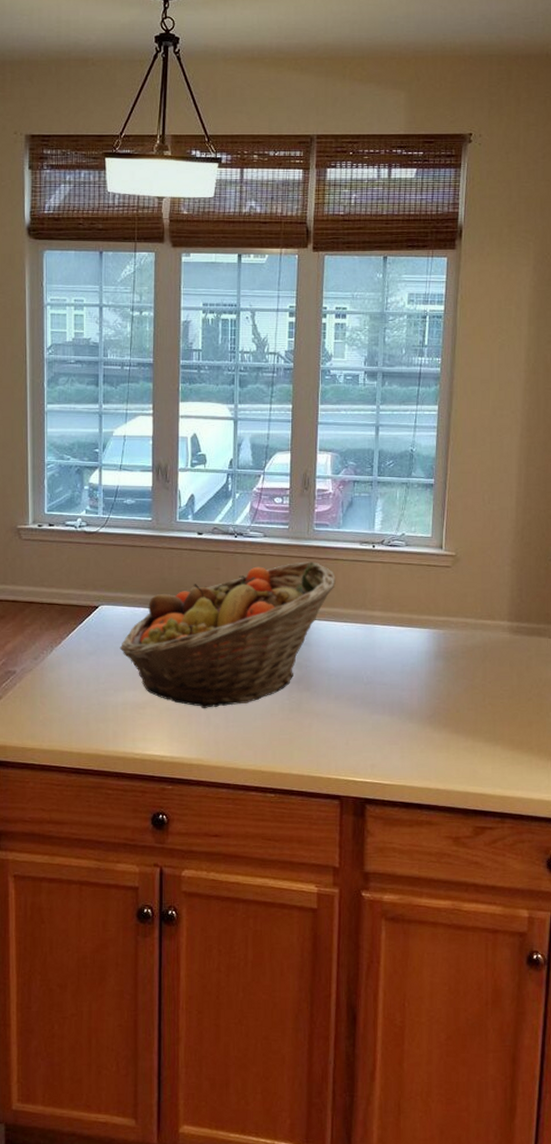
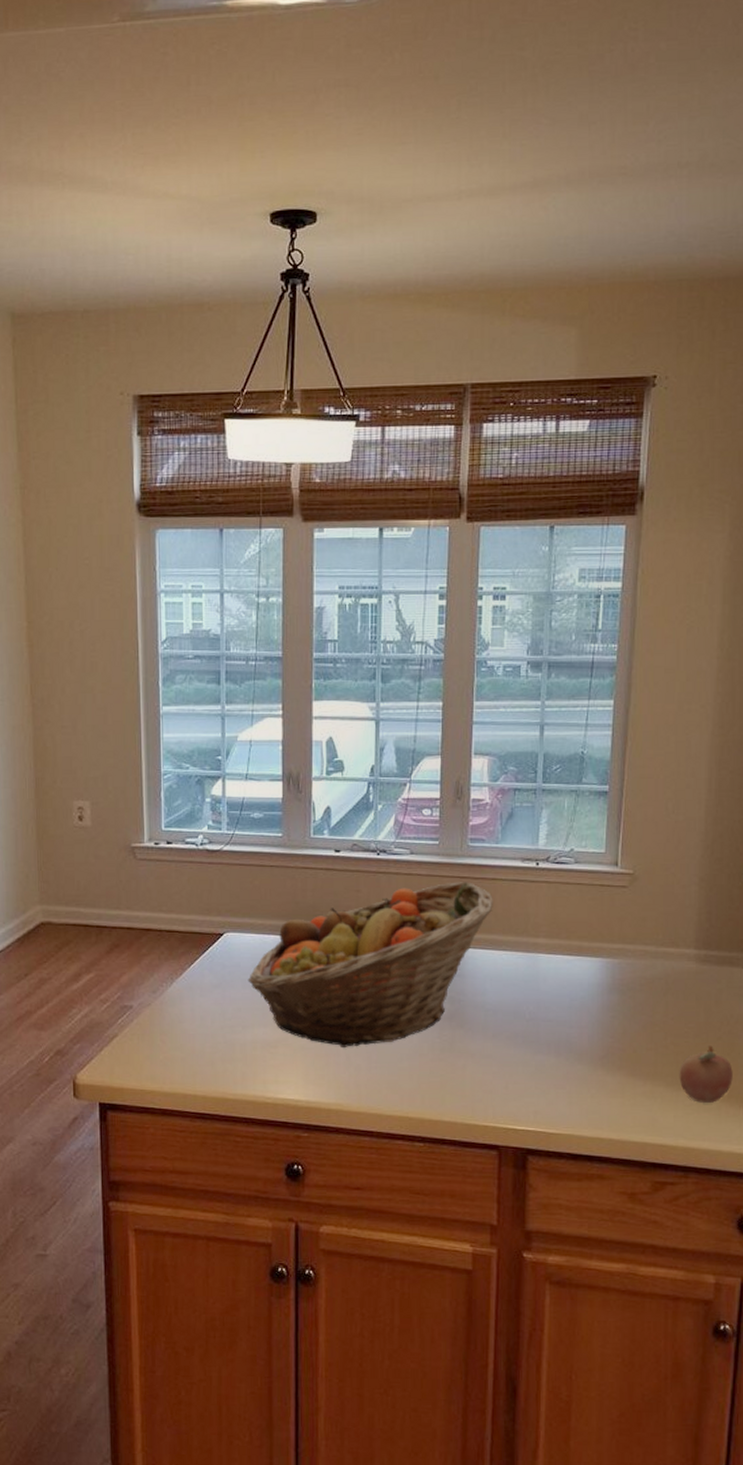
fruit: none [496,706,542,756] -> present [679,1045,733,1103]

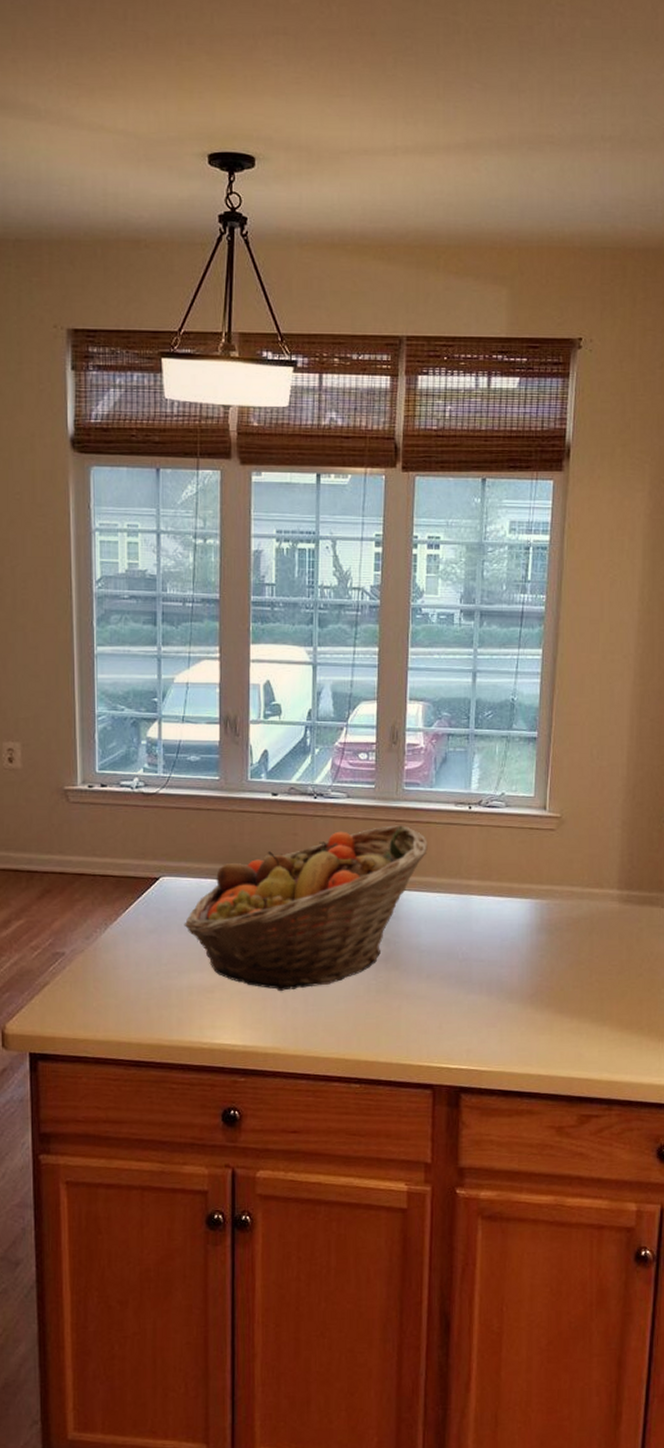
fruit: present [679,1045,733,1103] -> none [603,982,653,1037]

